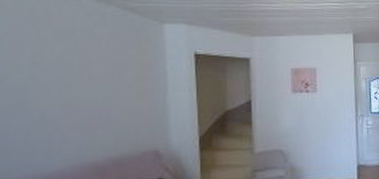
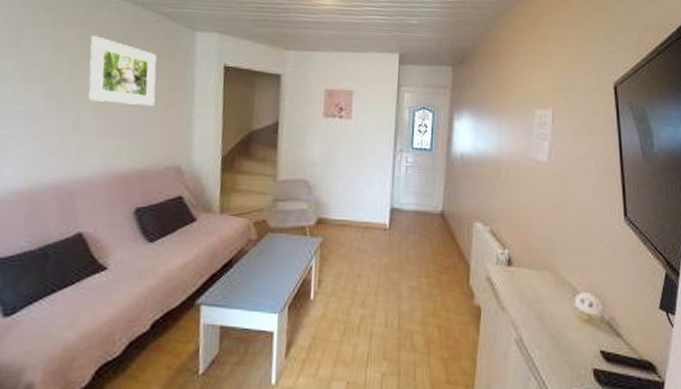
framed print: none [52,33,127,97] -> present [88,35,157,107]

